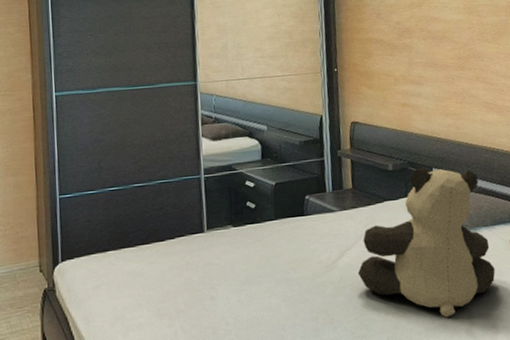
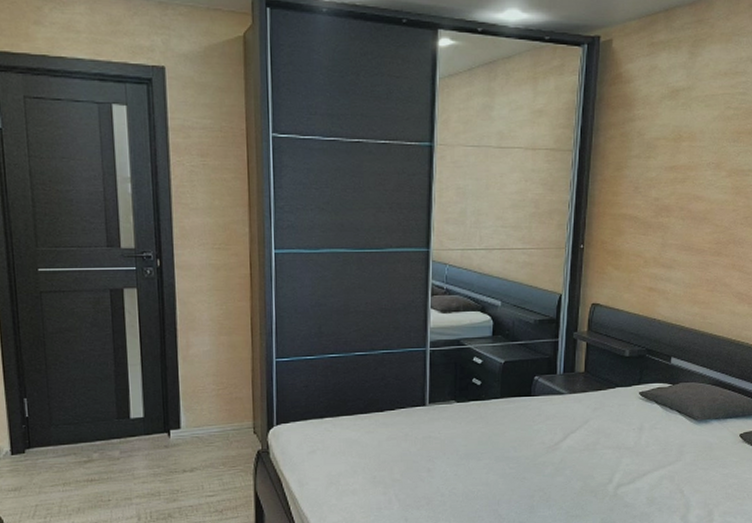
teddy bear: present [357,168,496,318] -> none [579,356,720,504]

